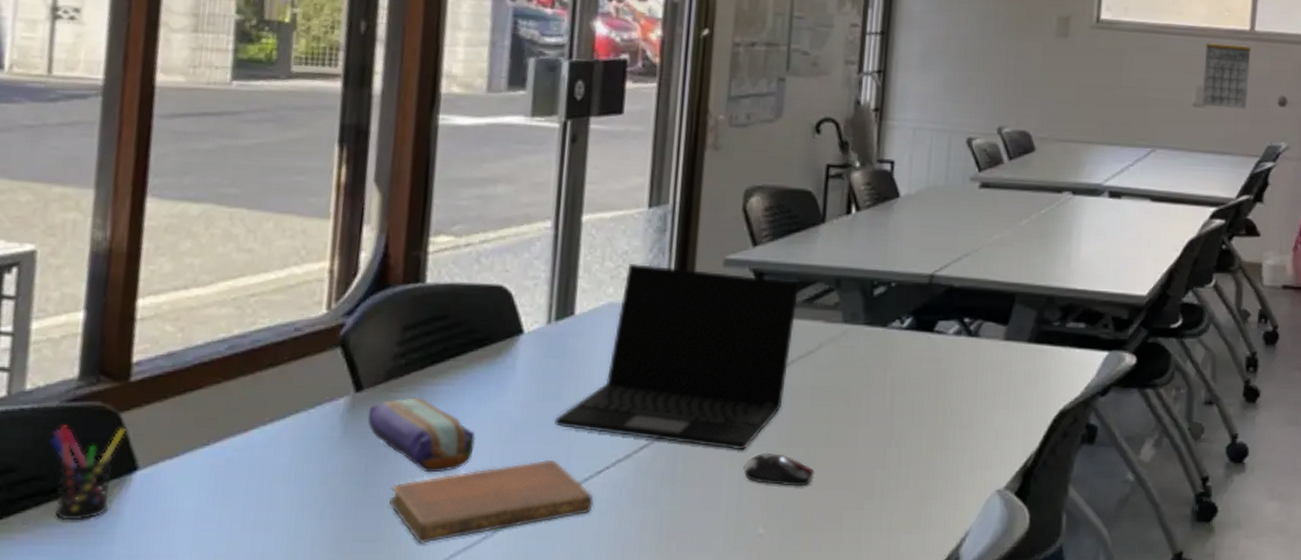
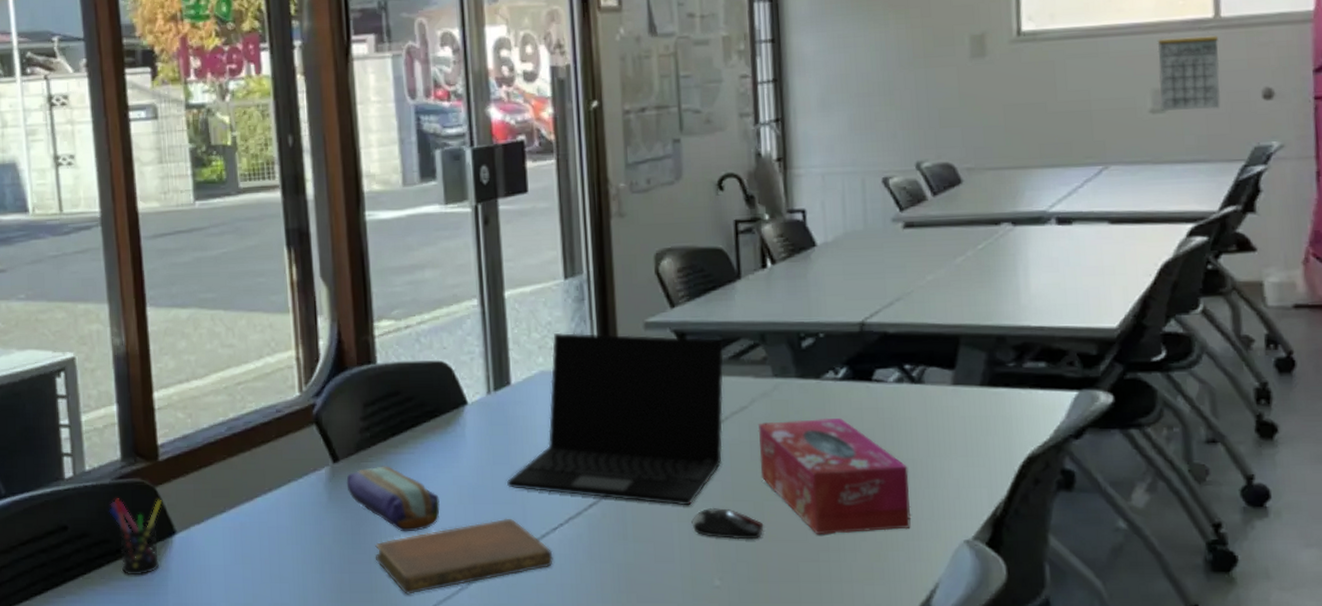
tissue box: none [818,366,956,483] -> present [757,417,911,535]

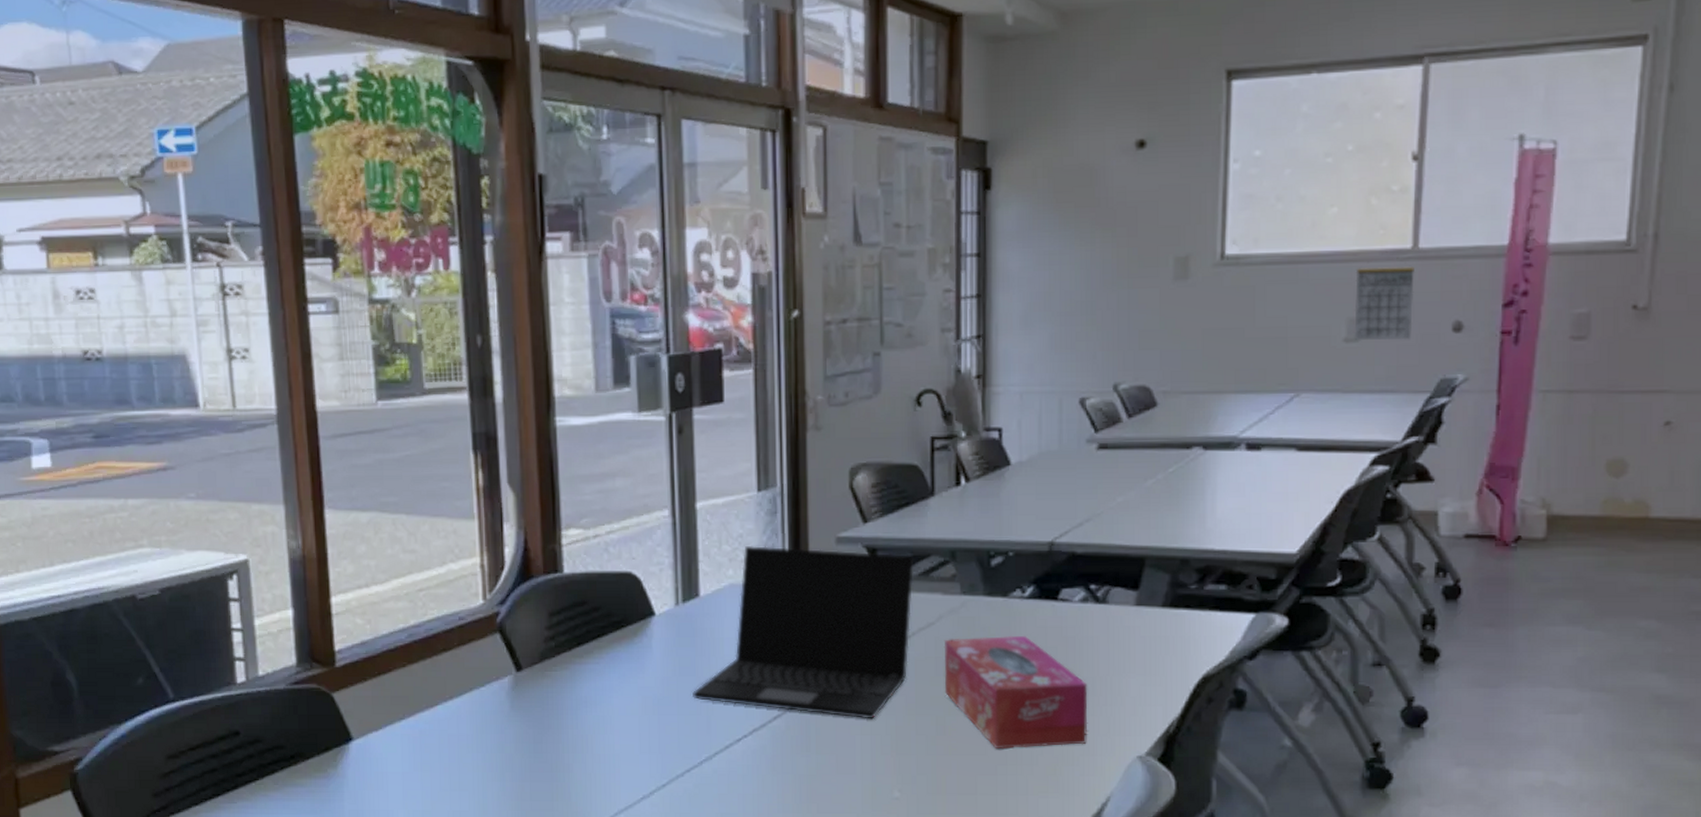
pen holder: present [109,498,163,576] -> none [283,704,339,782]
pencil case: present [346,466,440,532] -> none [529,675,624,742]
notebook: present [375,518,553,594] -> none [557,729,736,803]
computer mouse: present [691,507,764,540] -> none [874,721,945,753]

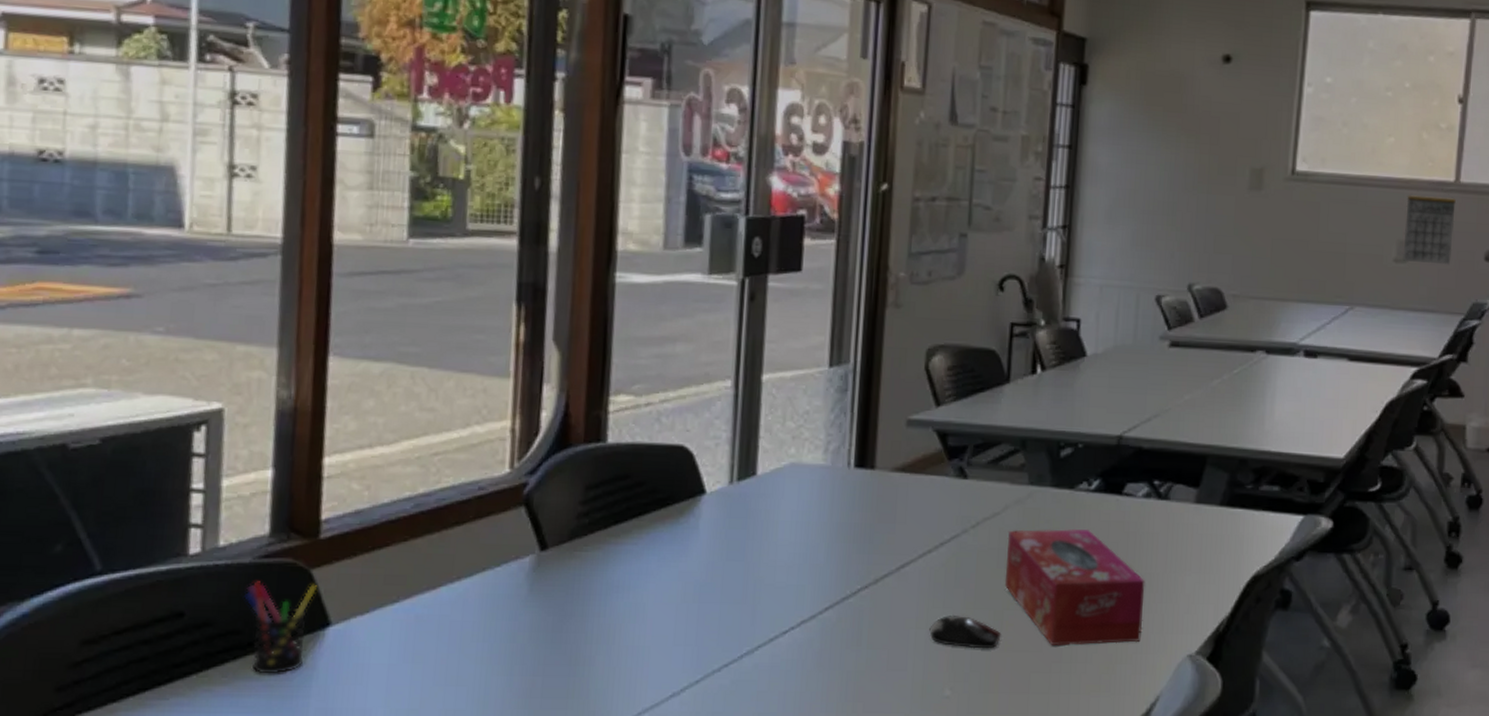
pen holder: none [283,704,339,782] -> present [244,581,318,674]
laptop: present [693,545,915,719] -> none [739,423,985,612]
computer mouse: none [874,721,945,753] -> present [929,614,1001,649]

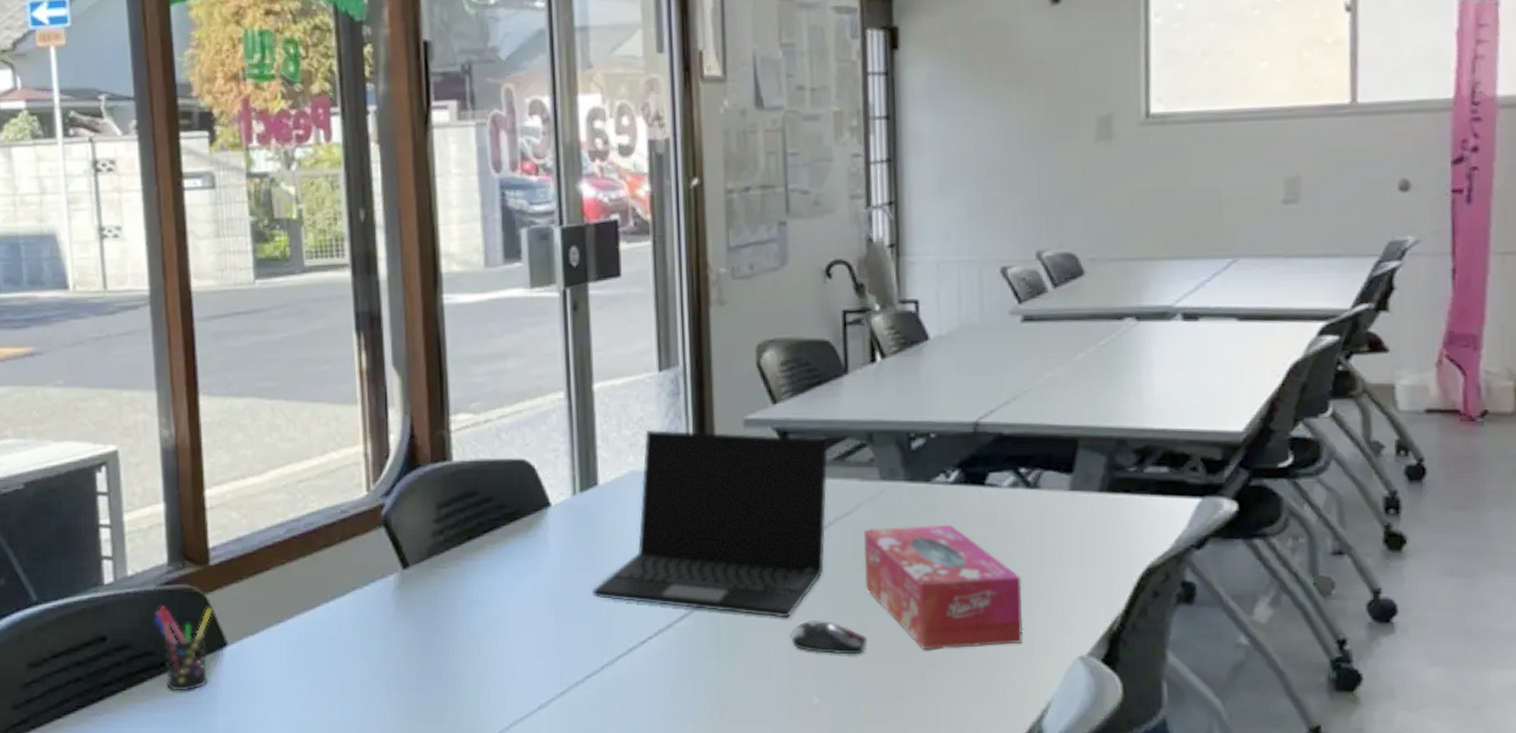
laptop: none [739,423,985,612] -> present [592,429,829,618]
calendar: present [1403,189,1456,265] -> none [1291,113,1356,203]

